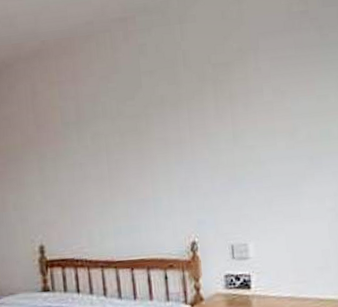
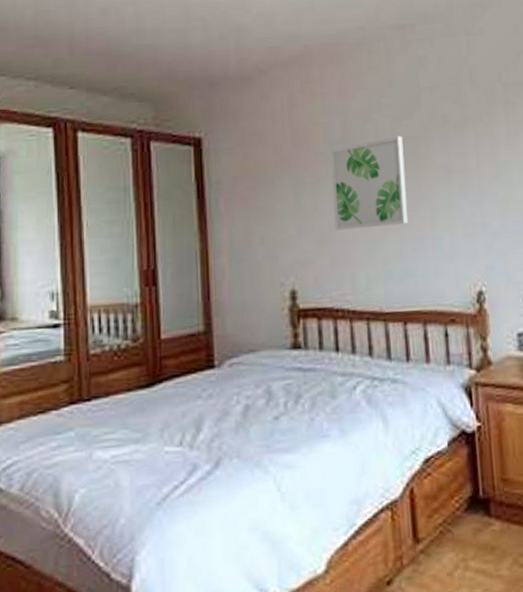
wall art: none [67,115,133,196] -> present [330,136,408,230]

